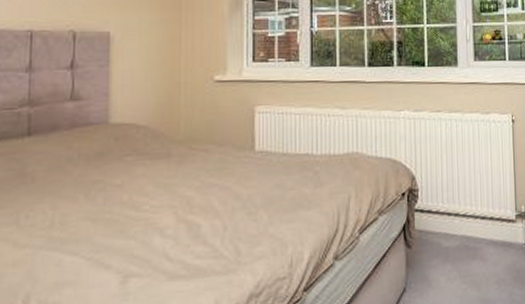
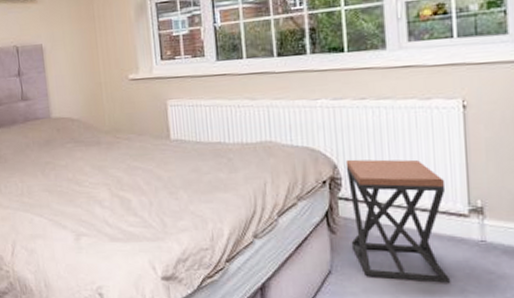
stool: none [422,169,502,291] -> present [345,159,450,283]

